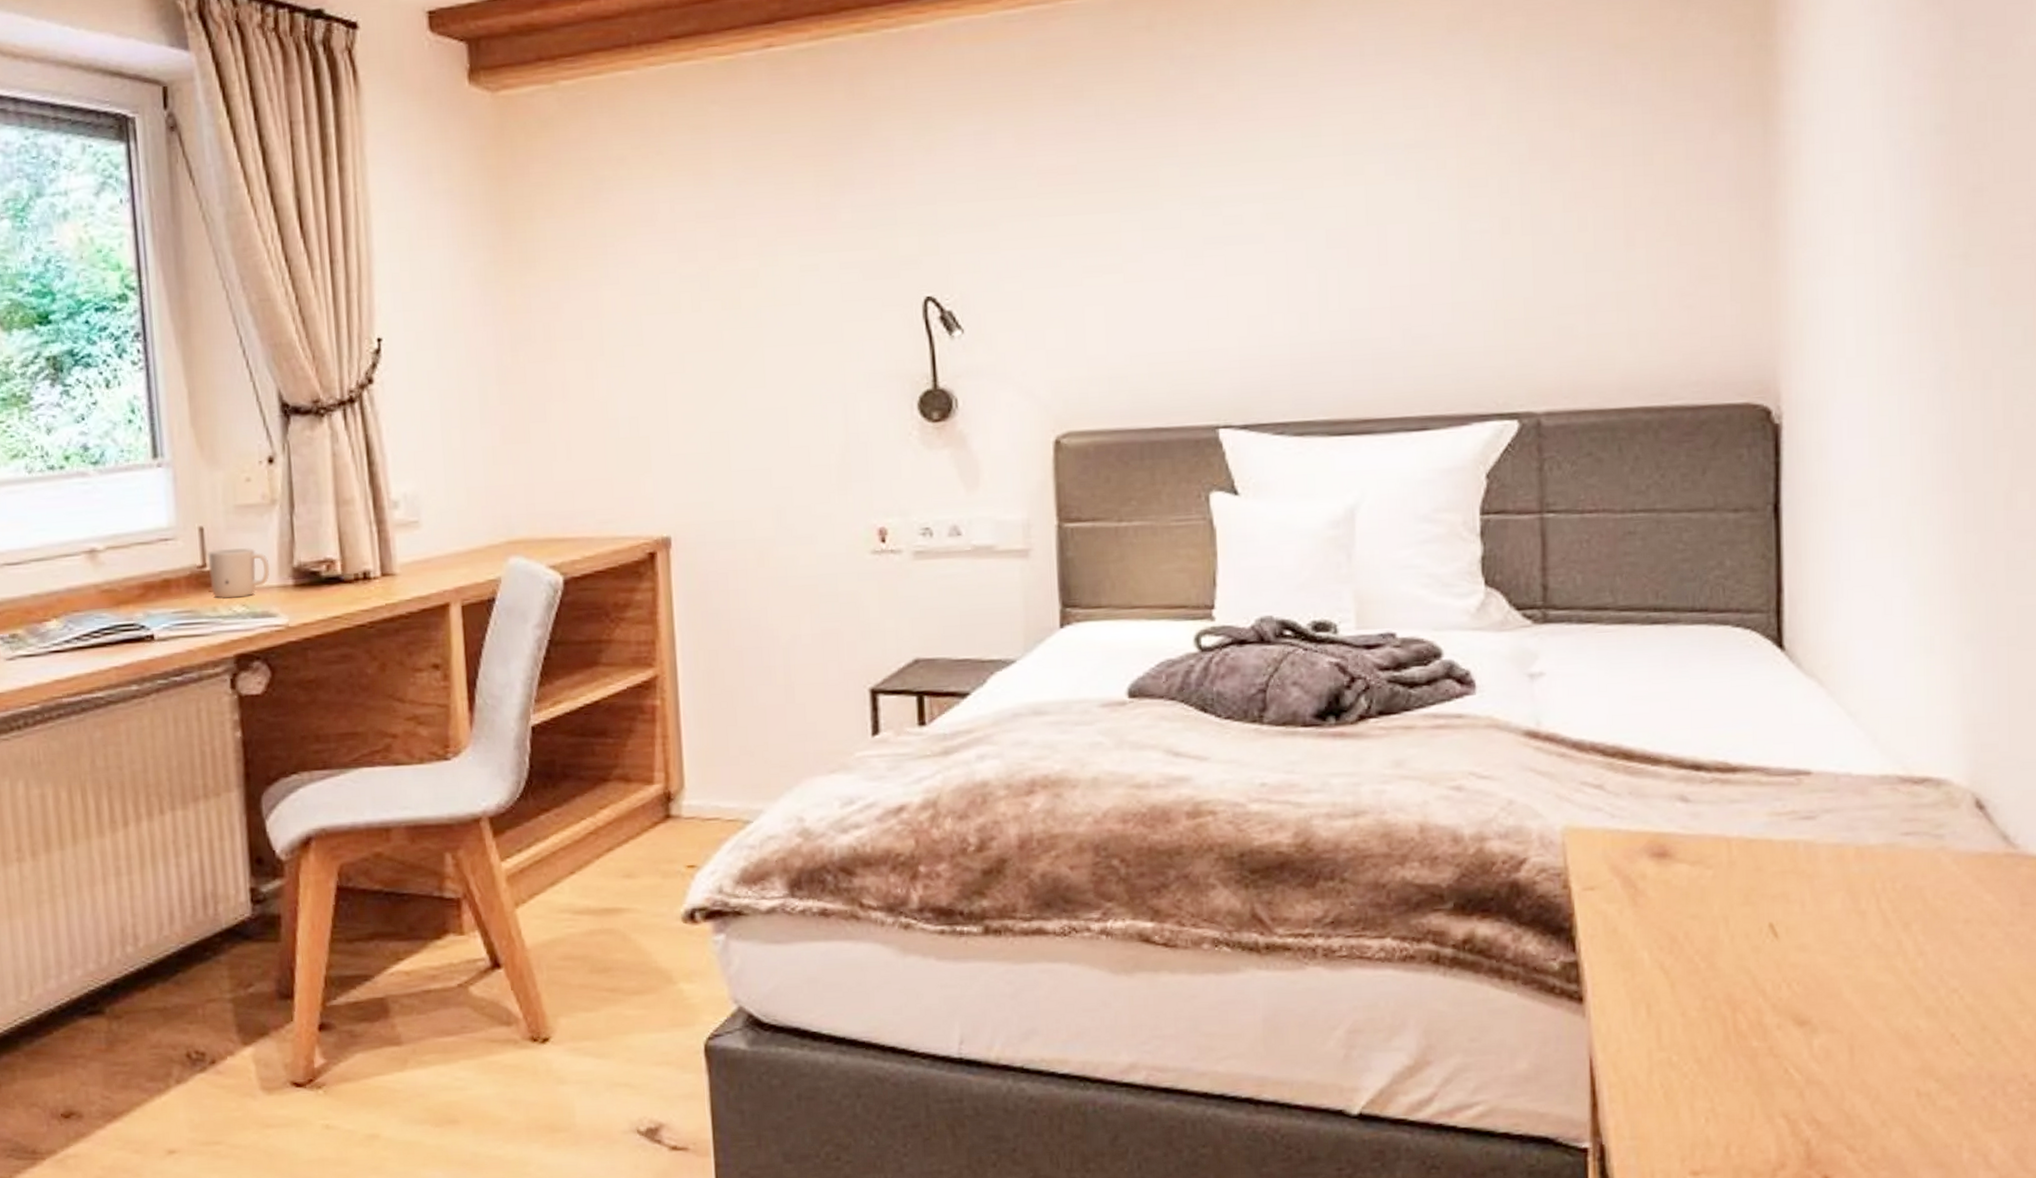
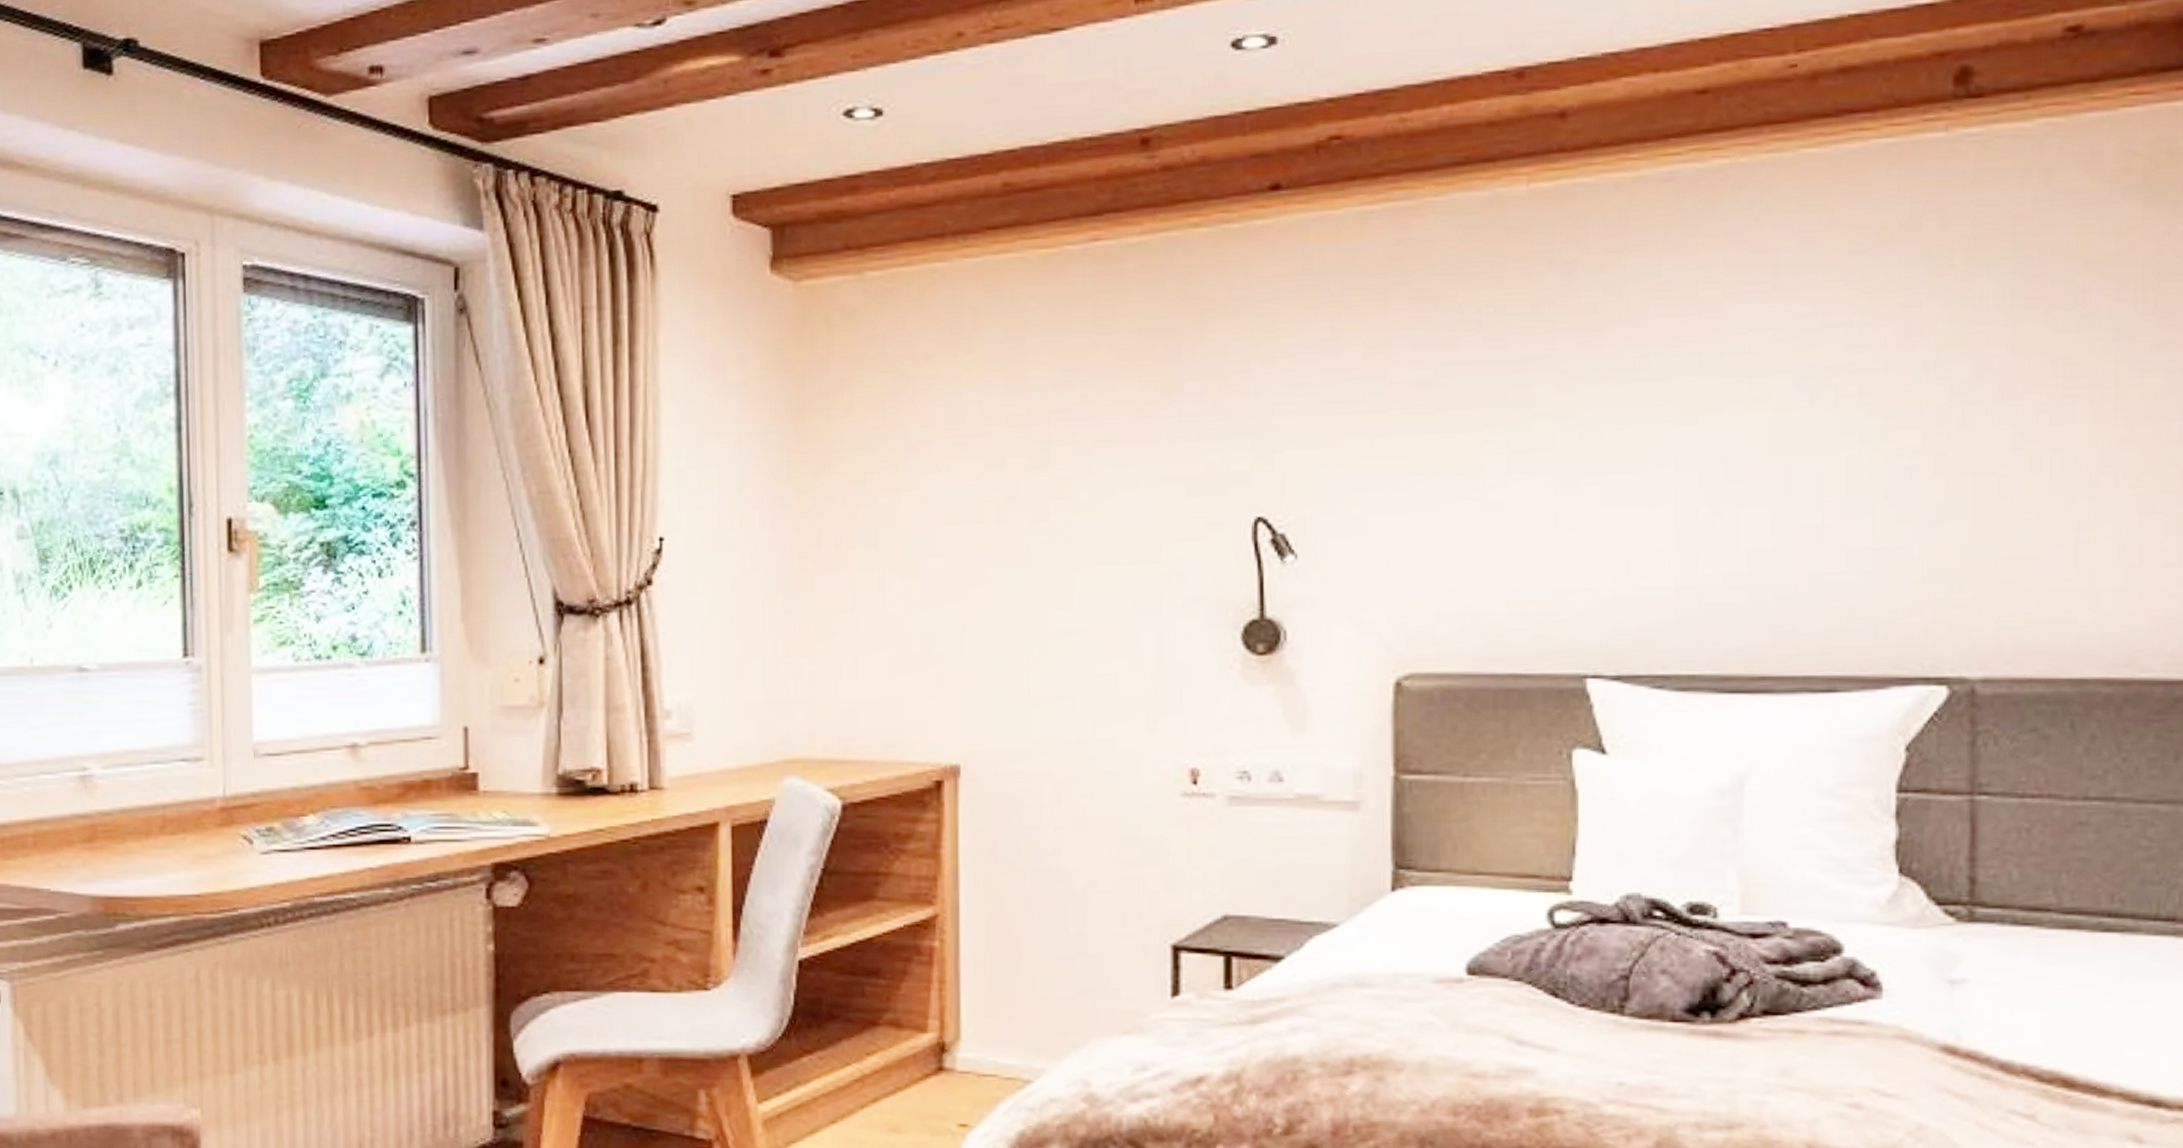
mug: present [207,548,270,598] -> none [470,750,534,802]

